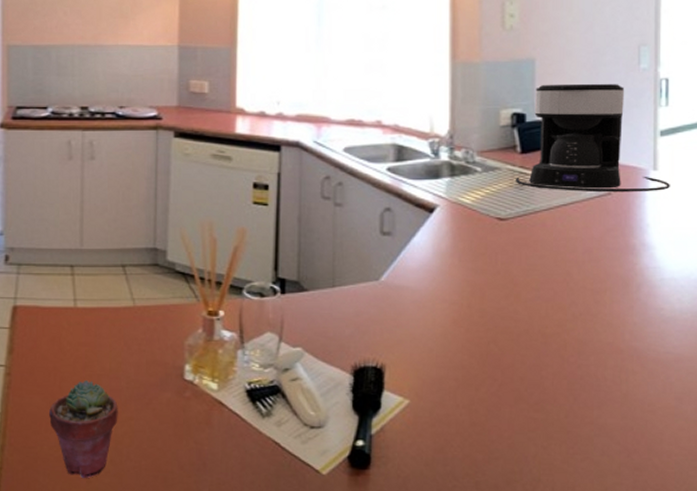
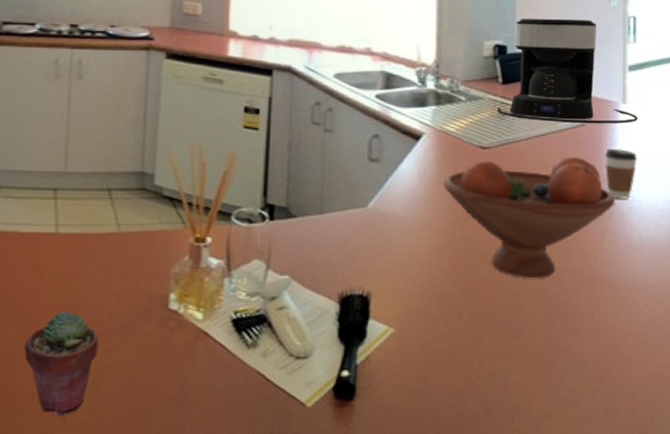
fruit bowl: none [459,226,644,351] -> present [443,156,615,279]
coffee cup: none [632,217,670,270] -> present [604,148,638,199]

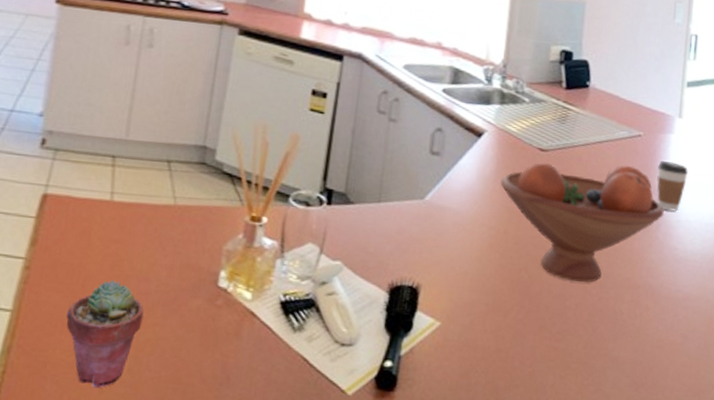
coffee maker: present [498,18,638,124] -> none [559,27,692,138]

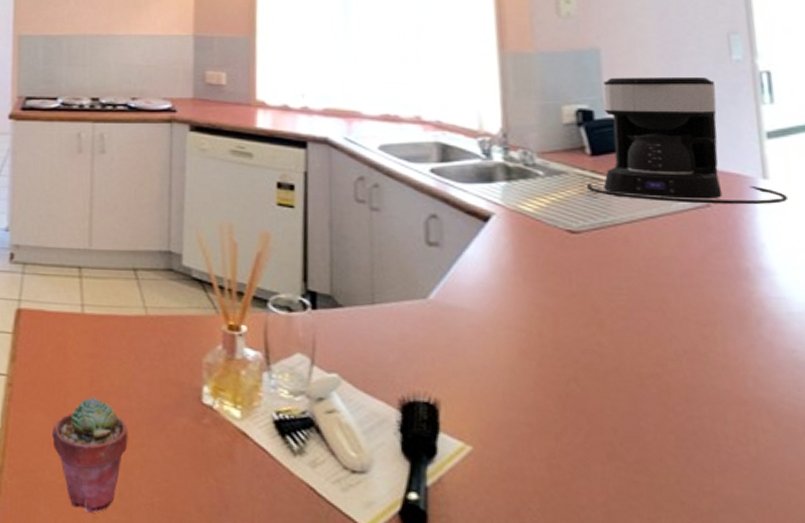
fruit bowl: present [500,162,664,283] -> none [522,244,765,398]
coffee maker: none [559,27,692,138] -> present [587,76,787,205]
coffee cup: present [657,161,689,212] -> none [742,235,793,301]

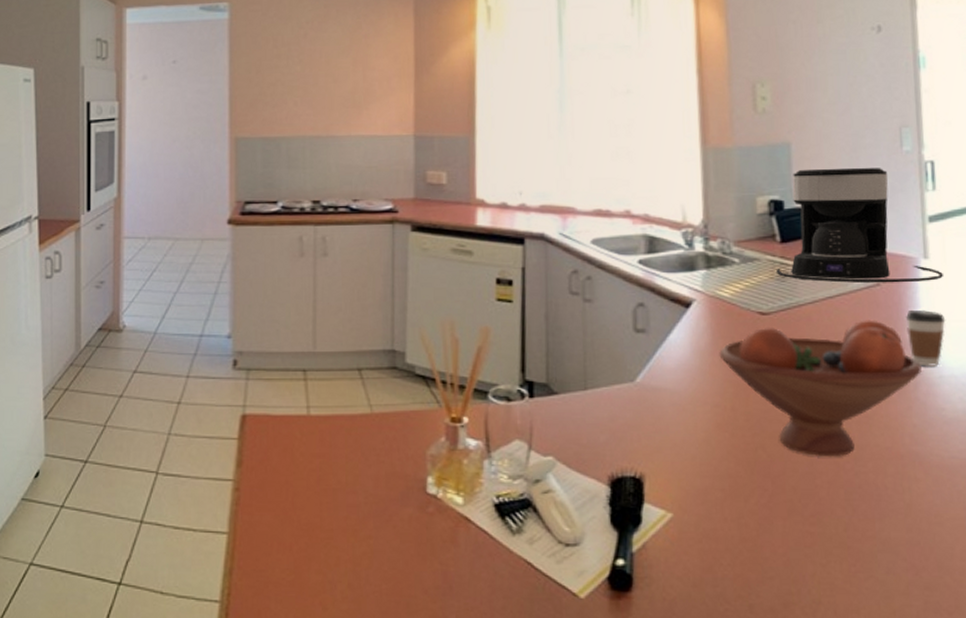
potted succulent: present [52,397,128,513] -> none [281,496,356,604]
fruit bowl: none [522,244,765,398] -> present [719,320,922,457]
coffee cup: none [742,235,793,301] -> present [905,309,946,367]

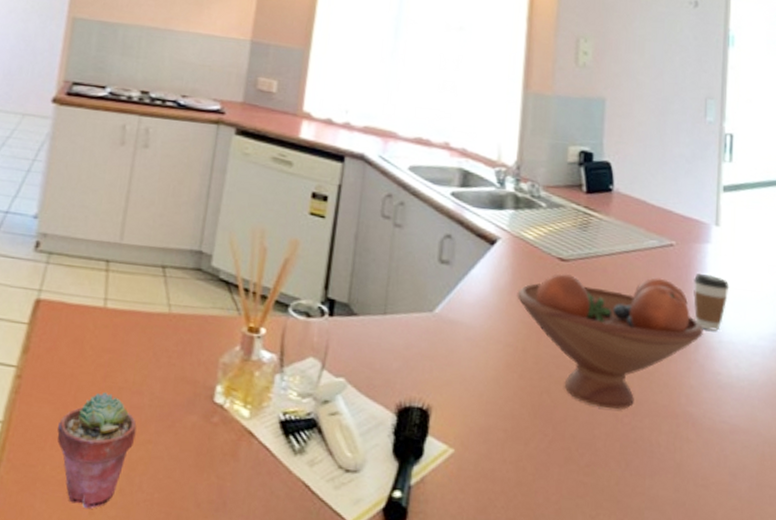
potted succulent: none [281,496,356,604] -> present [57,392,137,508]
coffee maker: present [777,167,943,283] -> none [580,126,731,248]

